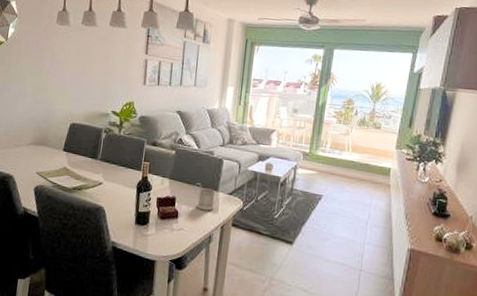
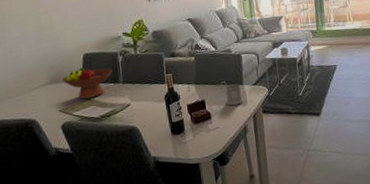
fruit bowl: none [45,135,94,168] -> present [62,67,113,99]

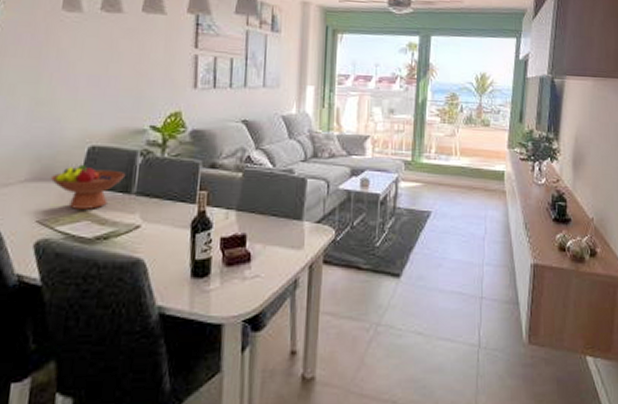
mug: present [220,81,244,106] -> none [270,212,300,248]

